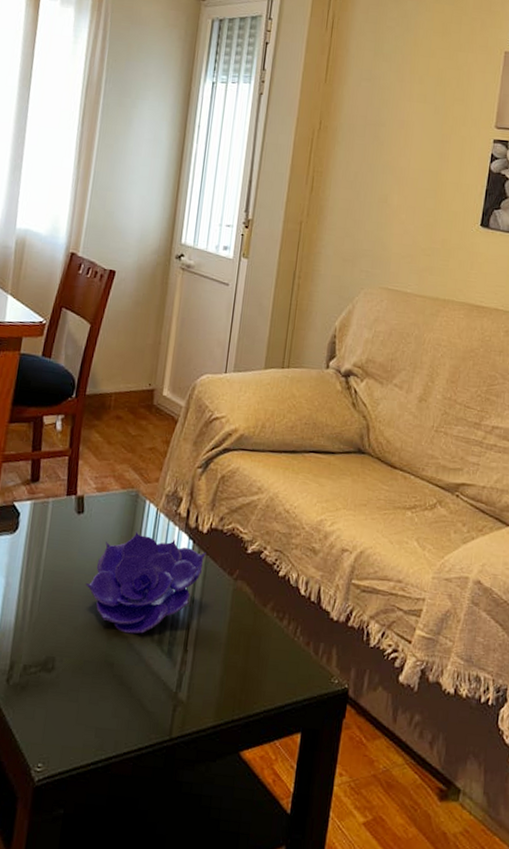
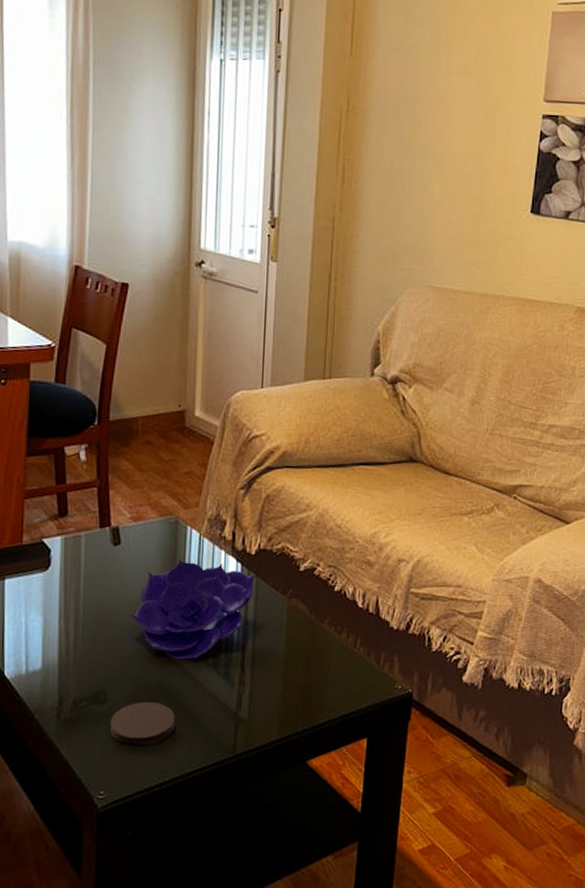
coaster: none [54,673,117,720] -> present [109,701,175,745]

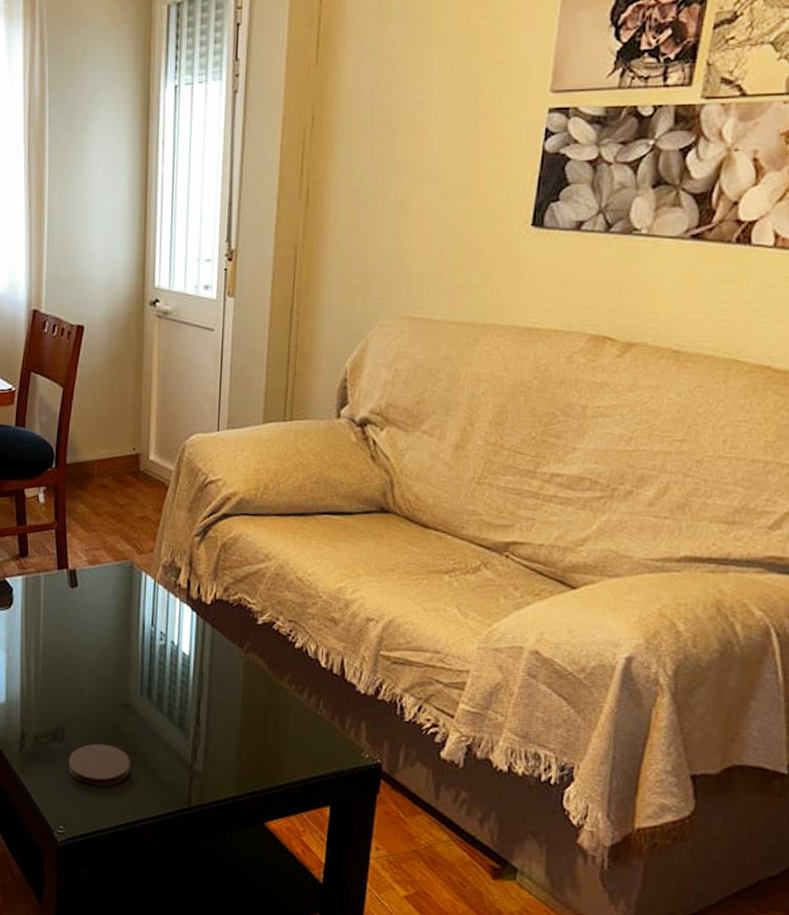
decorative bowl: present [130,558,256,660] -> none [86,603,212,707]

